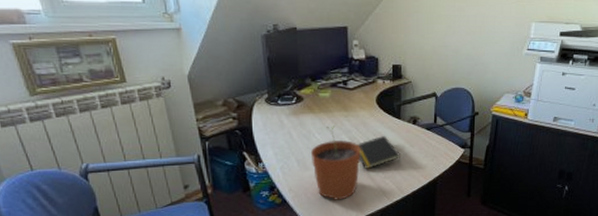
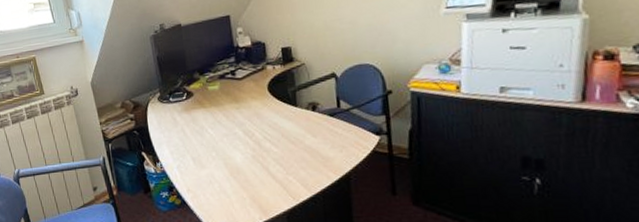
plant pot: present [310,125,361,200] -> none [205,119,258,201]
notepad: present [357,135,402,170] -> none [252,126,304,166]

